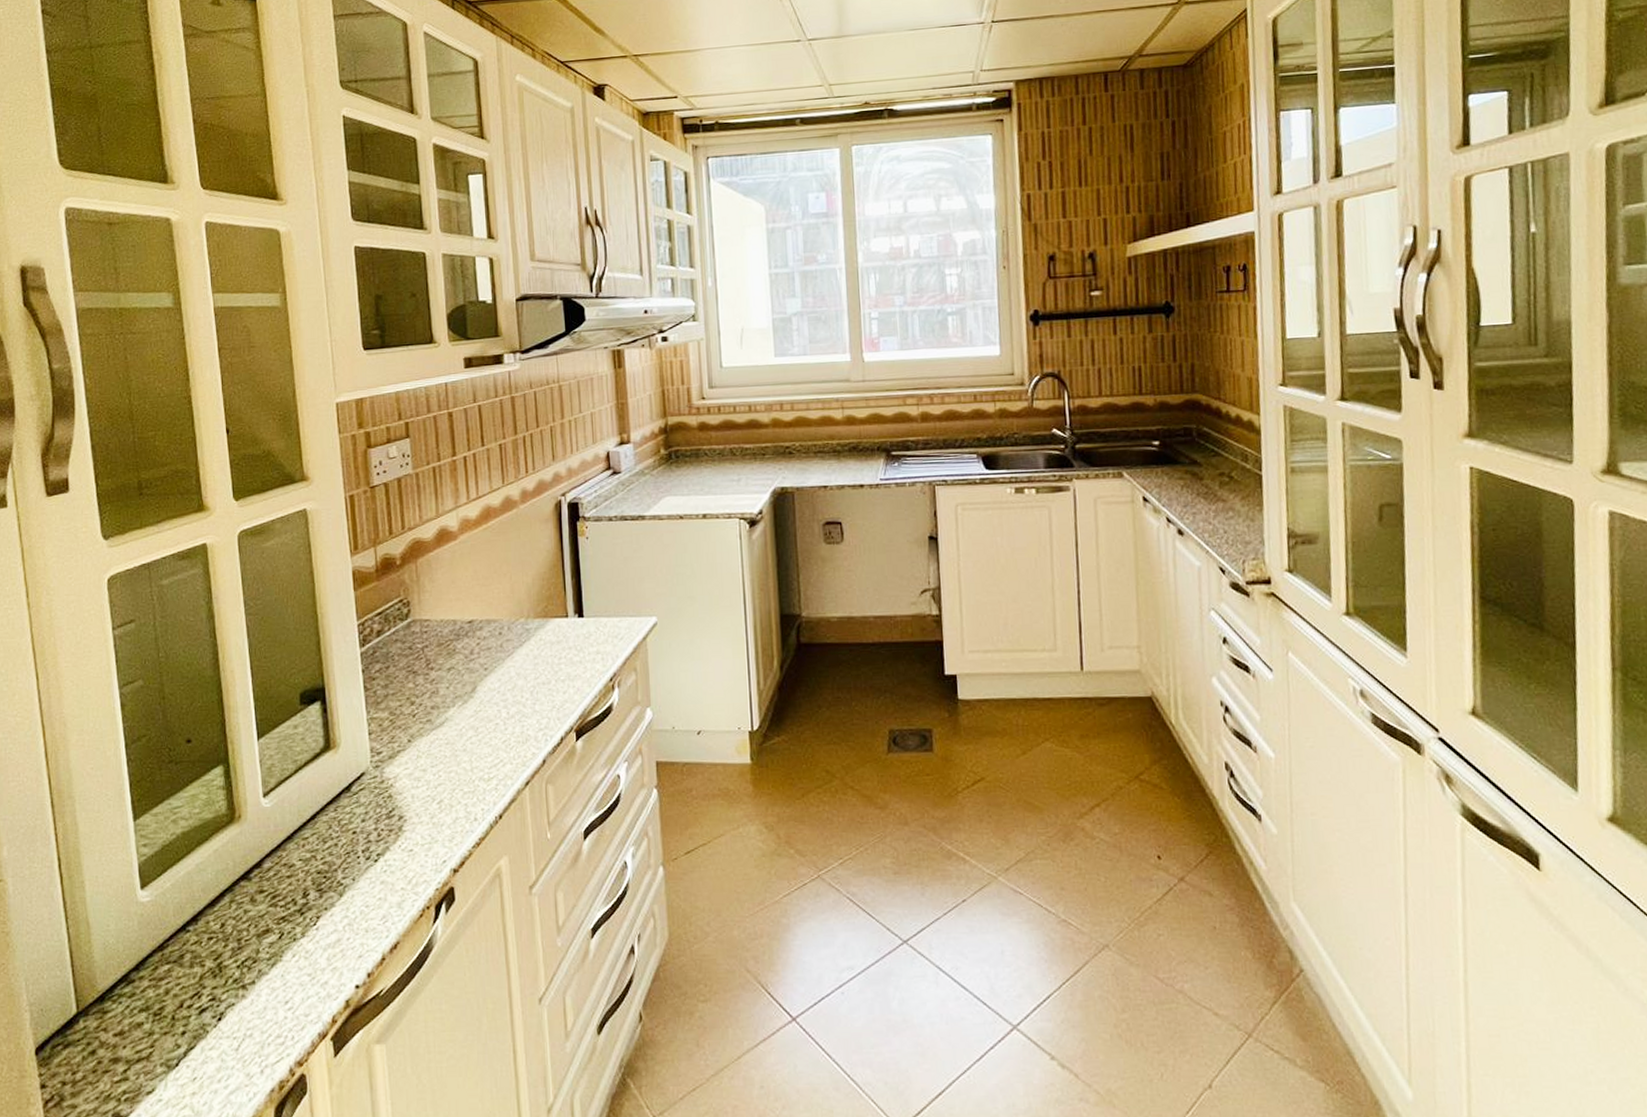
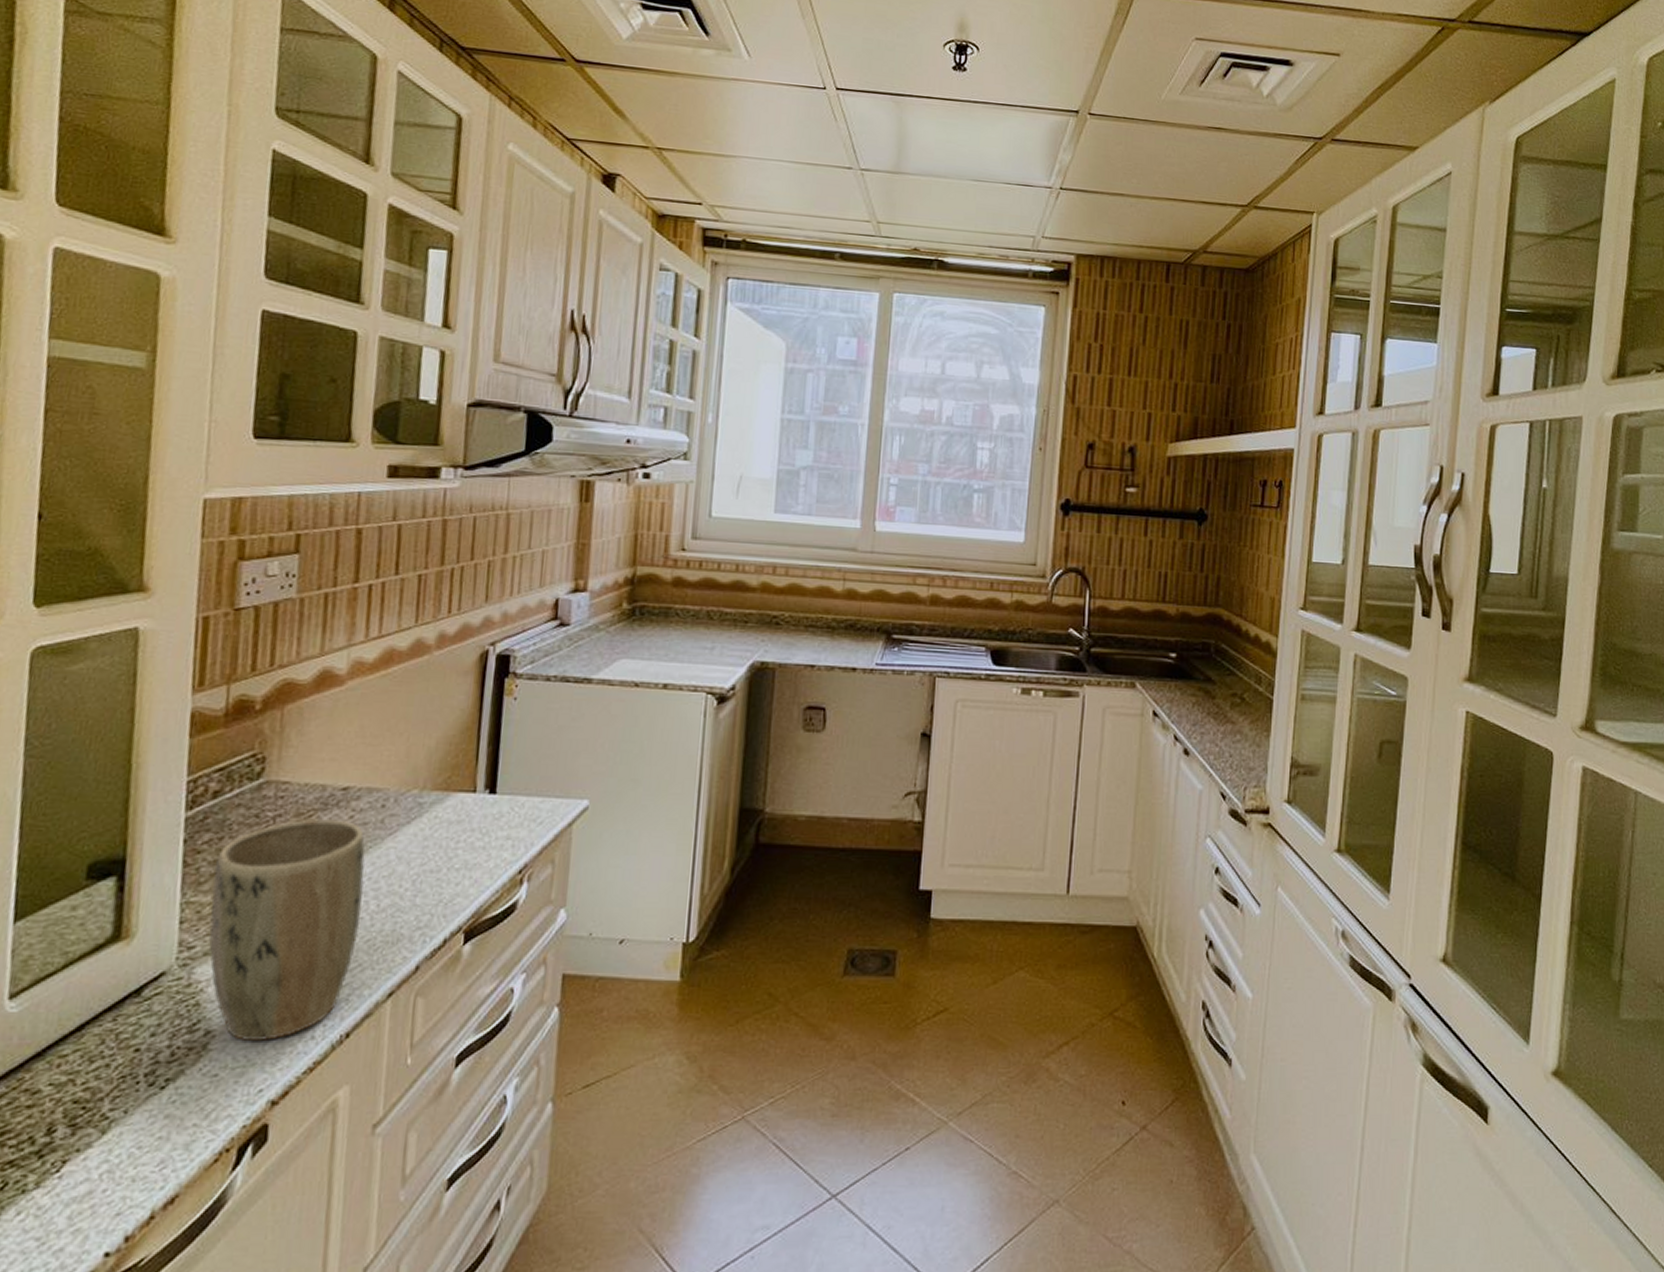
plant pot: none [386,646,496,824] -> present [209,819,365,1042]

